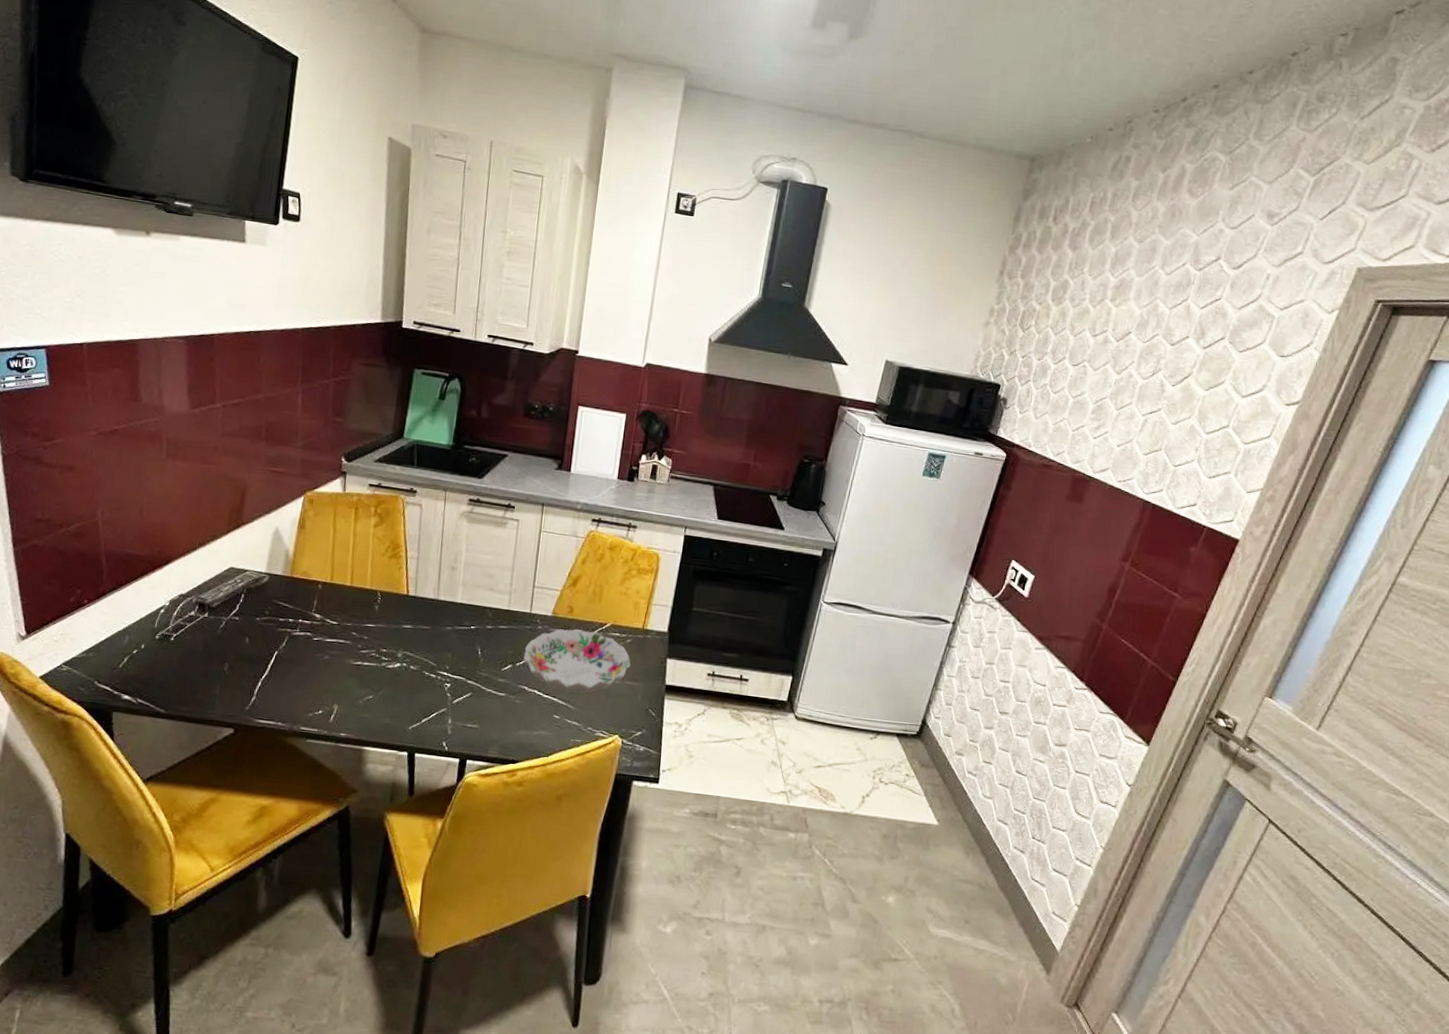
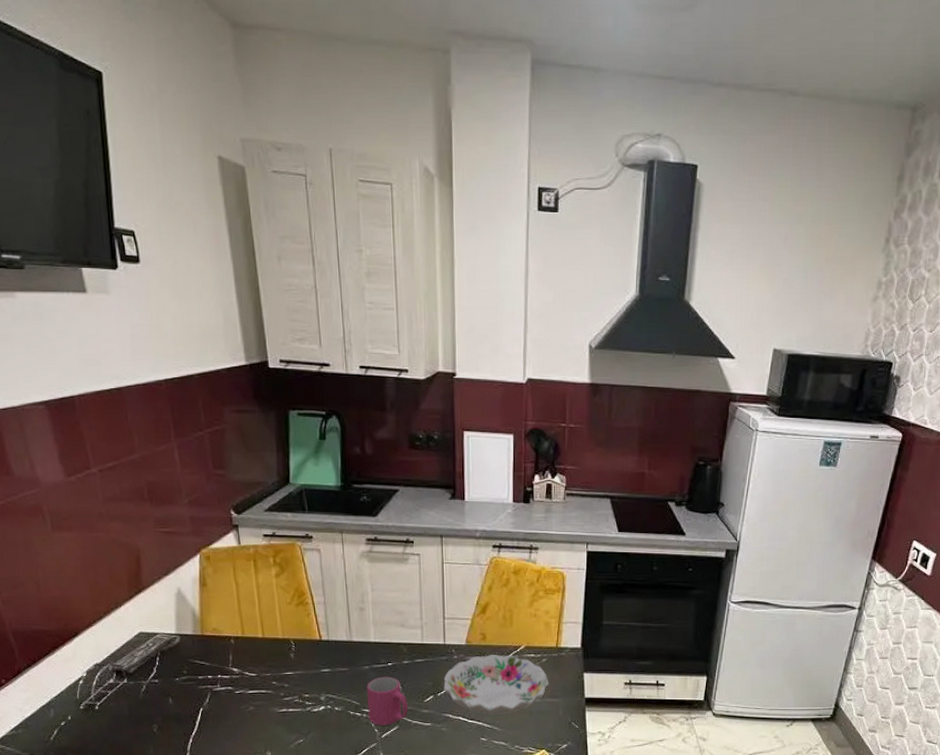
mug: none [442,639,485,691] -> present [366,676,409,726]

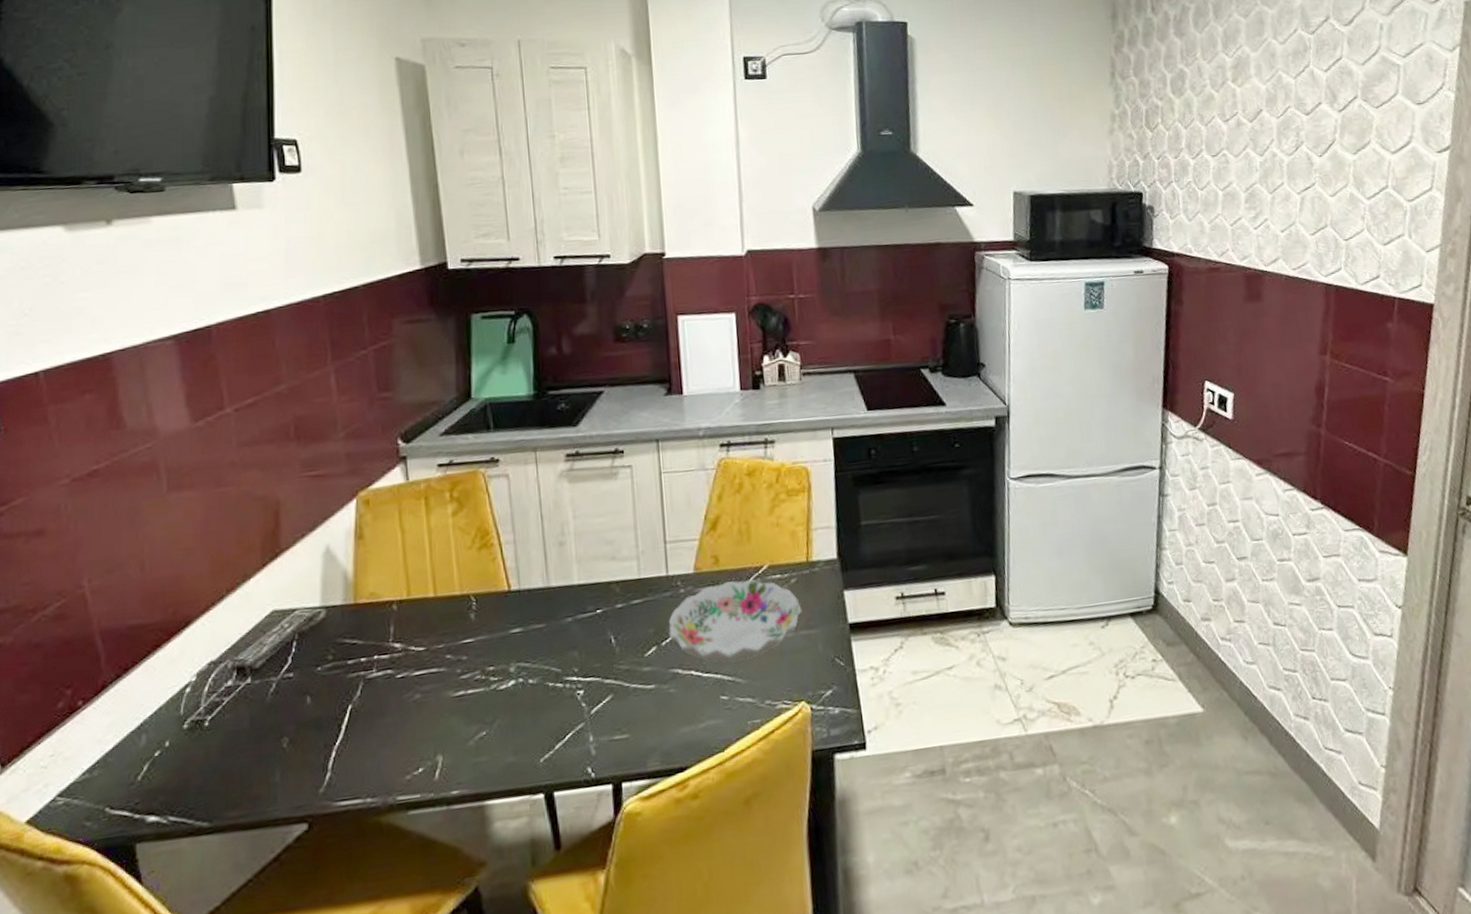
mug: present [366,676,409,726] -> none [569,628,625,698]

